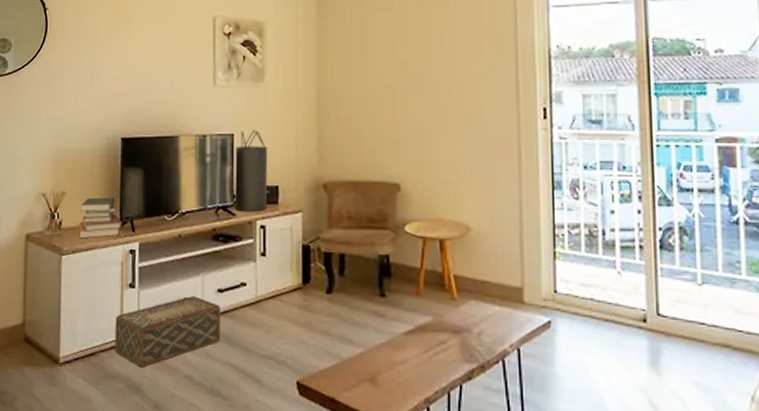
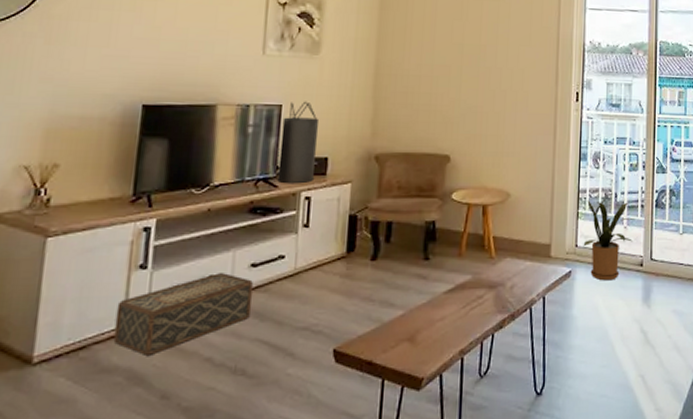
books: present [79,197,122,239] -> none [74,170,135,217]
house plant: none [564,235,631,337] -> present [583,198,634,281]

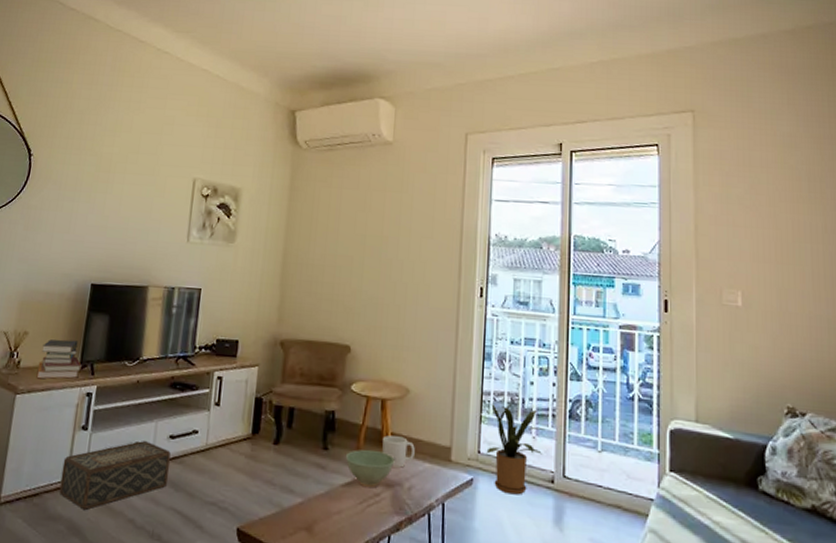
books: none [74,170,135,217] -> present [36,339,82,379]
speaker: present [277,101,320,184] -> none [194,286,233,364]
bowl: none [447,256,497,292] -> present [345,450,395,488]
mug: none [484,239,516,270] -> present [382,435,415,469]

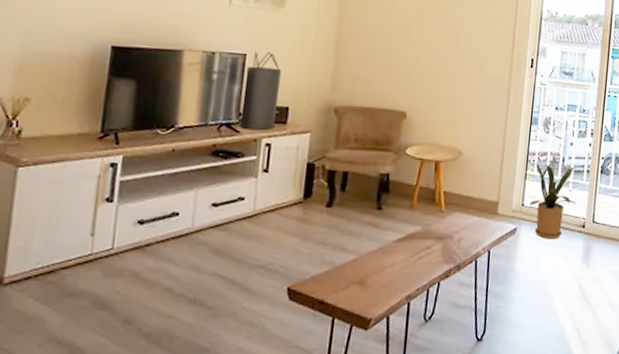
books: present [36,339,82,379] -> none [44,106,103,150]
woven basket: present [59,441,171,510] -> none [79,210,213,283]
speaker: none [194,286,233,364] -> present [239,51,282,131]
bowl: present [345,450,395,488] -> none [398,208,446,242]
mug: present [382,435,415,469] -> none [434,194,465,224]

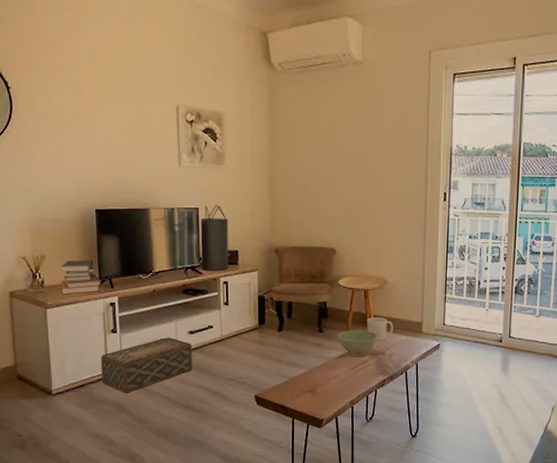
books: none [44,106,103,150] -> present [61,260,101,295]
woven basket: none [79,210,213,283] -> present [100,337,192,393]
bowl: none [398,208,446,242] -> present [337,330,378,358]
mug: none [434,194,465,224] -> present [367,317,393,342]
house plant: present [529,161,580,240] -> none [450,285,495,353]

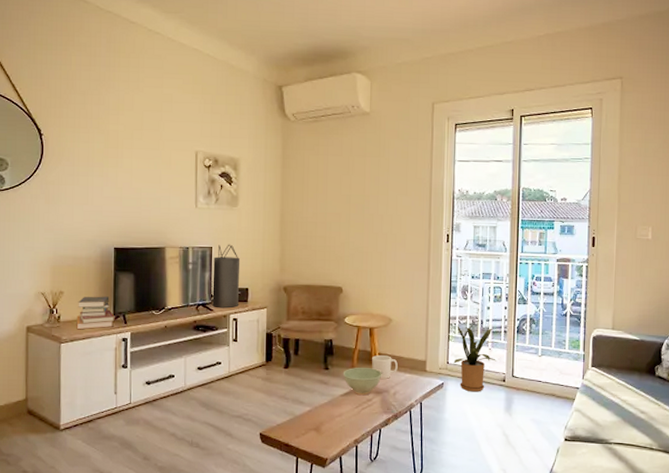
woven basket: present [100,337,192,393] -> none [109,373,200,429]
house plant: none [450,285,495,353] -> present [453,324,498,392]

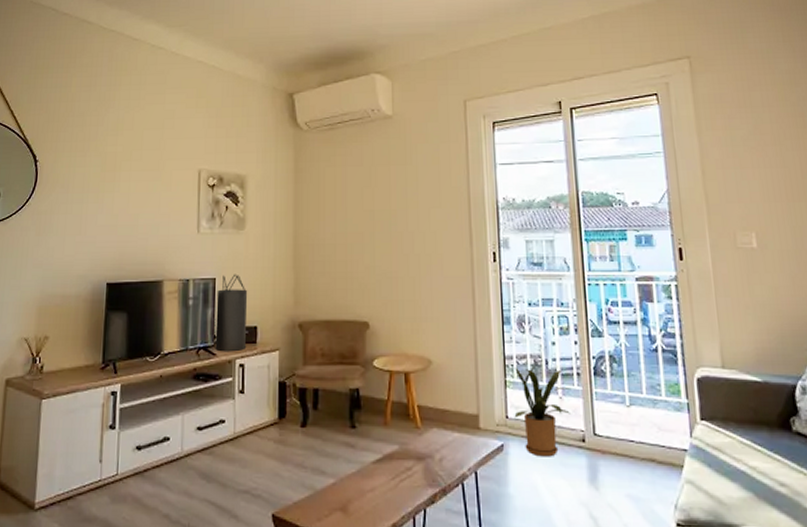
books: present [76,296,115,330] -> none [60,341,104,382]
bowl: present [343,368,382,396] -> none [373,425,424,463]
mug: present [372,355,398,380] -> none [410,408,443,441]

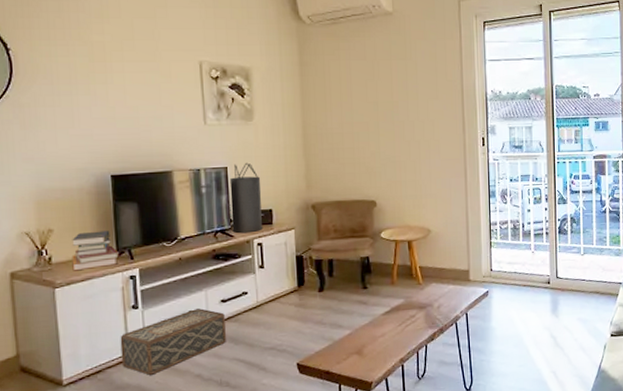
books: none [60,341,104,382] -> present [71,230,119,271]
woven basket: none [92,435,199,508] -> present [120,308,226,375]
house plant: present [514,365,570,457] -> none [497,228,540,298]

